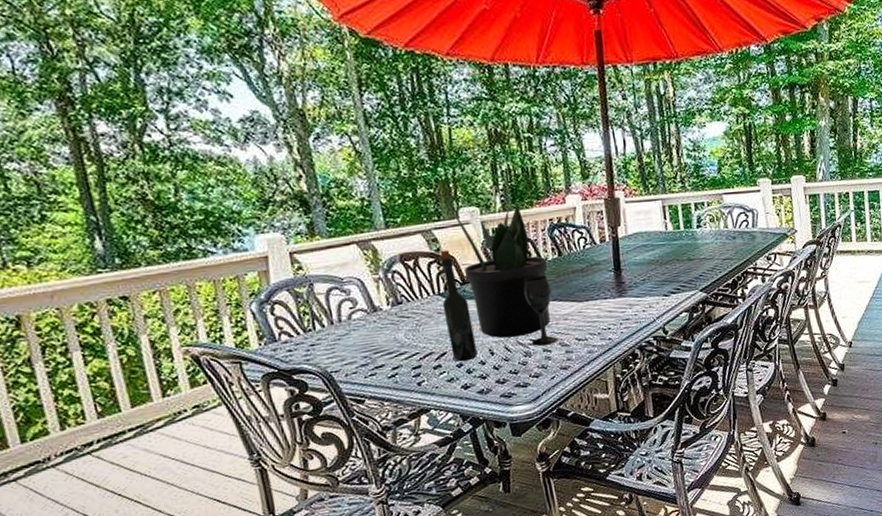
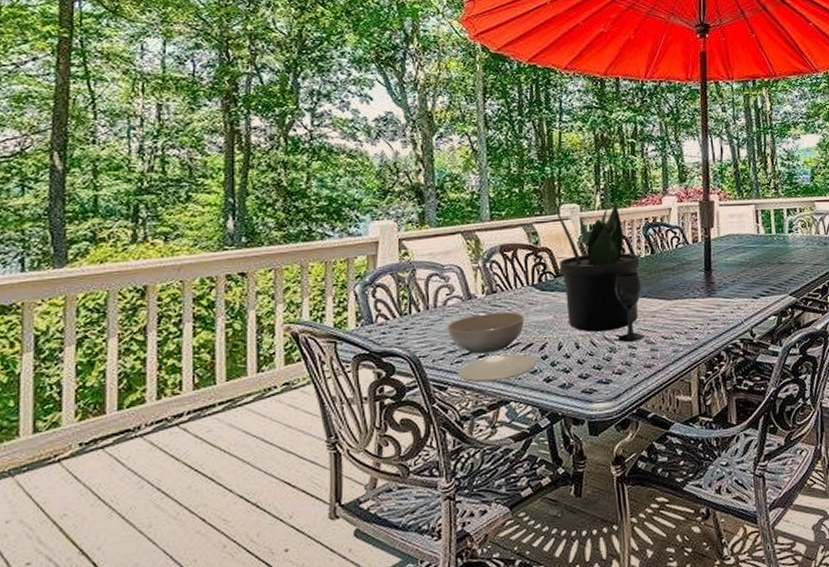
bowl: none [355,322,436,367] -> present [446,312,525,355]
plate: none [372,363,453,394] -> present [457,354,538,383]
wine bottle: present [439,250,478,362] -> none [534,243,564,354]

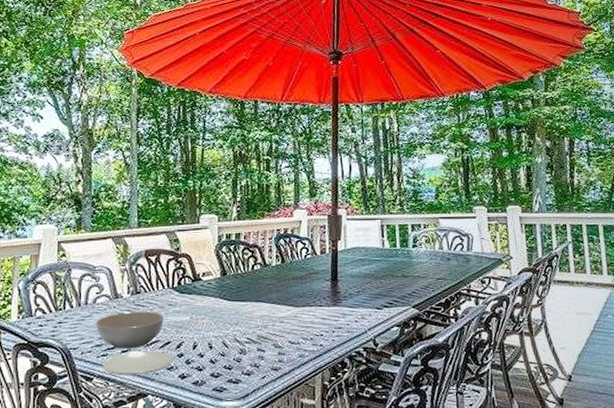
planter: present [553,201,639,332] -> none [194,213,270,334]
wine glass: present [614,271,643,342] -> none [246,279,272,345]

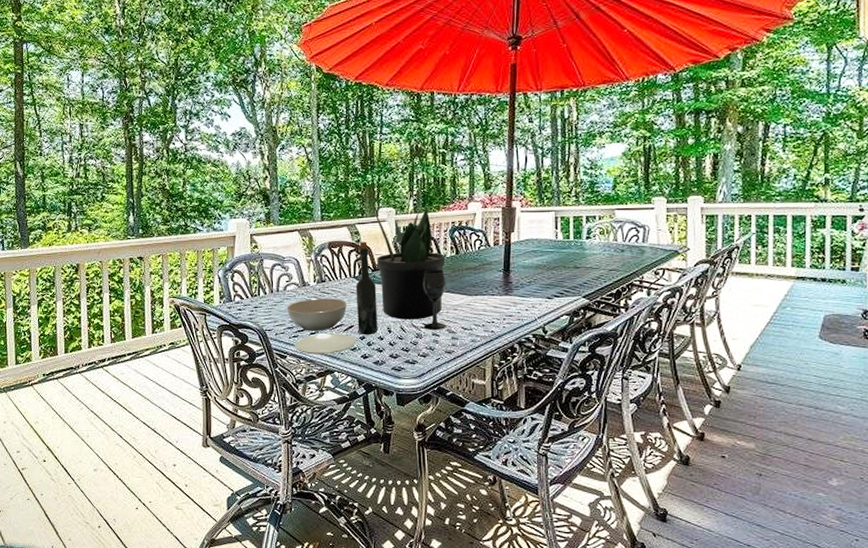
wine bottle: none [174,249,198,352] -> present [355,241,379,335]
planter: none [194,213,270,334] -> present [372,206,445,320]
wine glass: none [246,279,272,345] -> present [422,269,446,330]

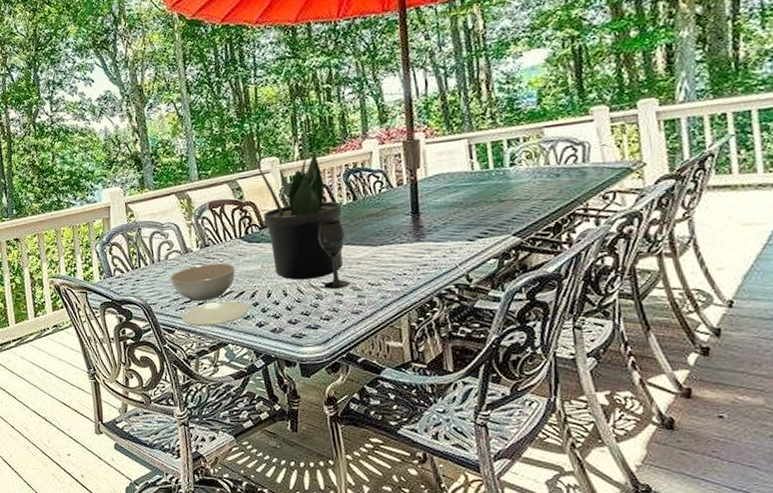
wine bottle: present [355,241,379,335] -> none [242,197,273,301]

